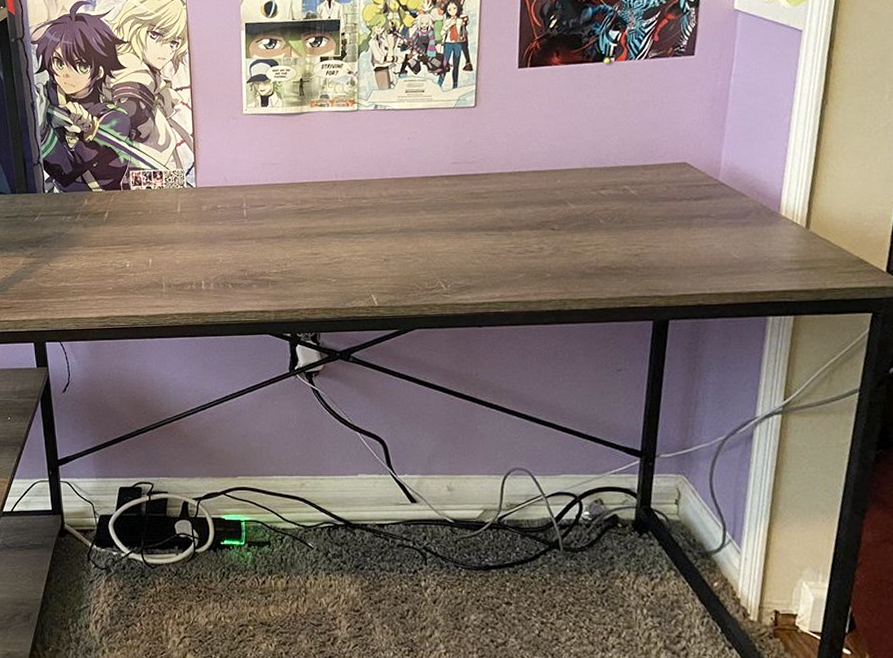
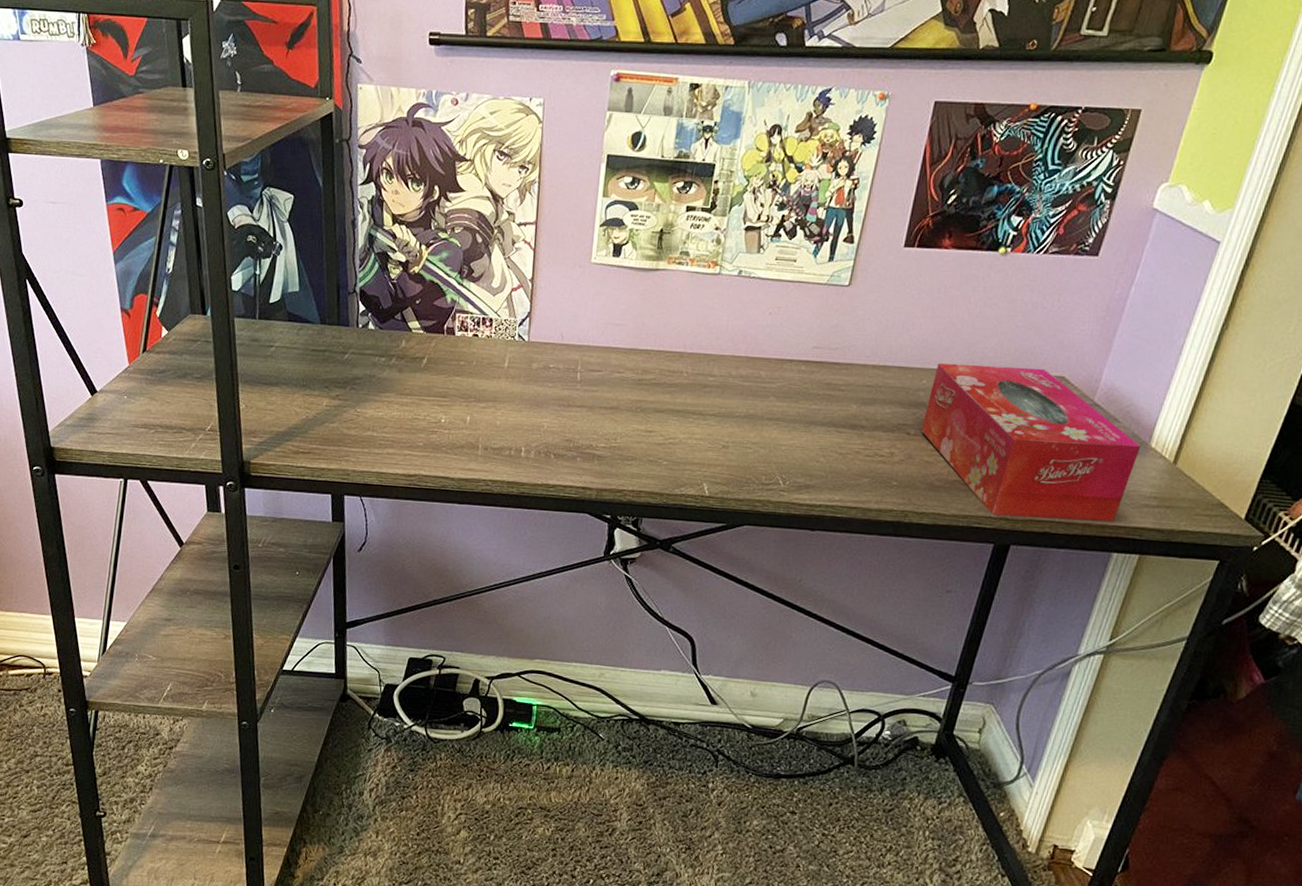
tissue box: none [564,157,772,294] -> present [921,362,1140,522]

